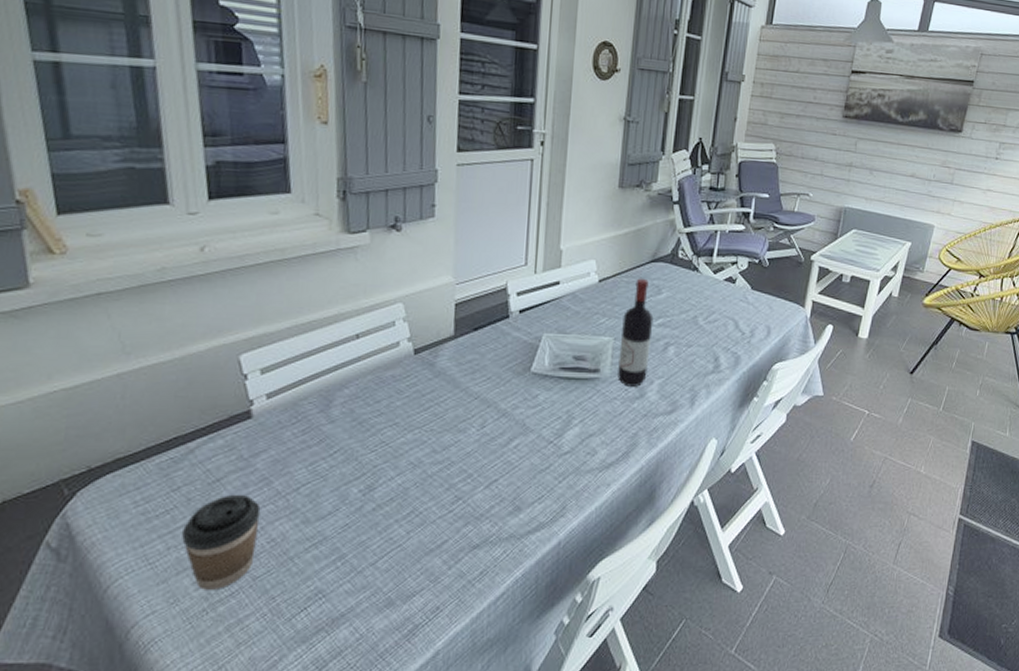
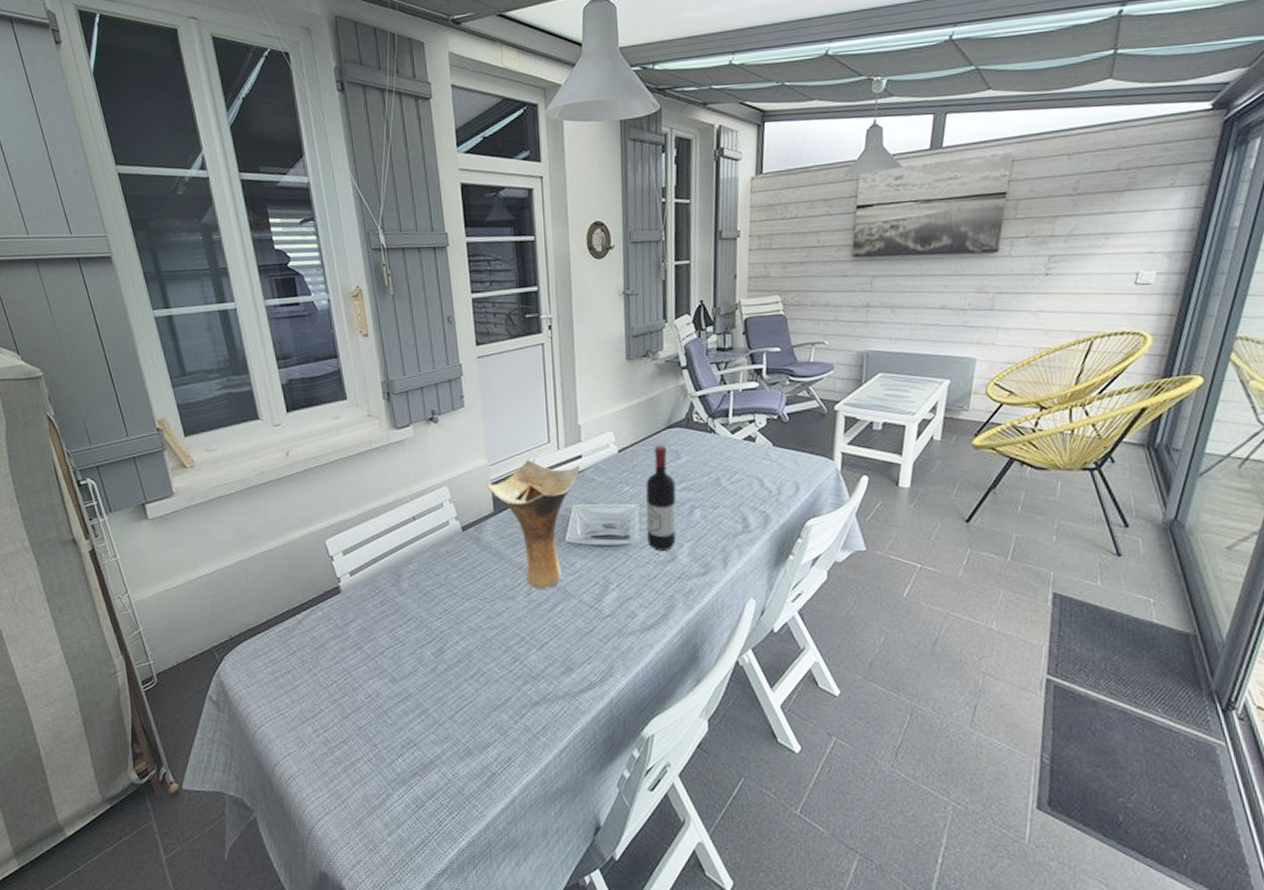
coffee cup: present [182,494,261,590] -> none [302,657,357,737]
vase: none [449,281,558,423] -> present [486,459,581,590]

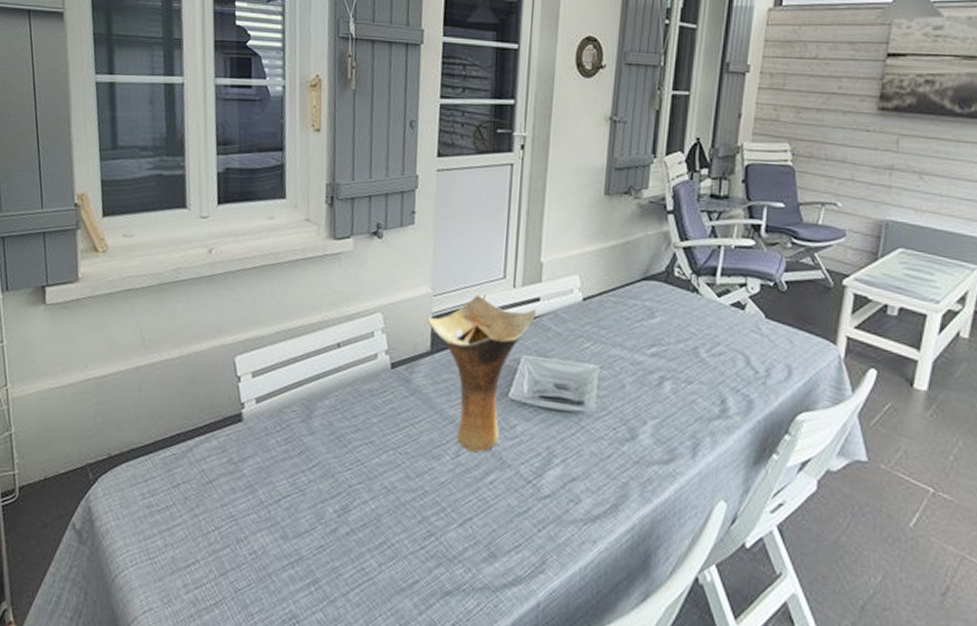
wine bottle: present [646,445,677,551] -> none [604,298,646,427]

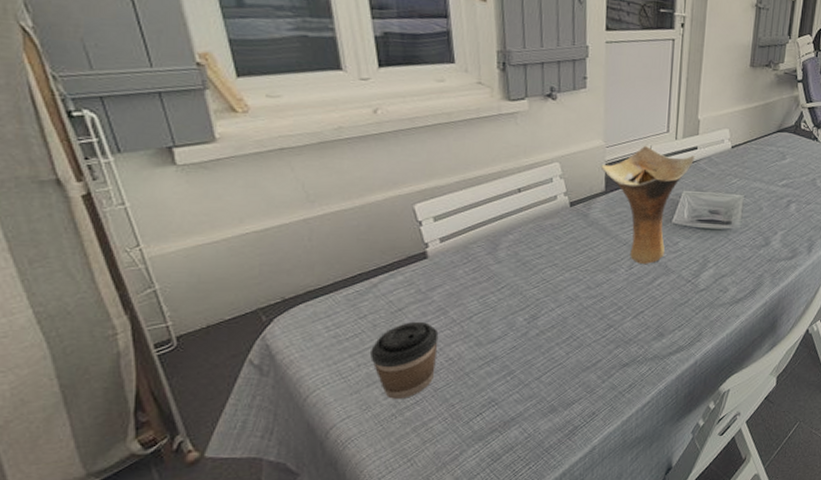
coffee cup: none [177,498,245,597] -> present [370,321,439,399]

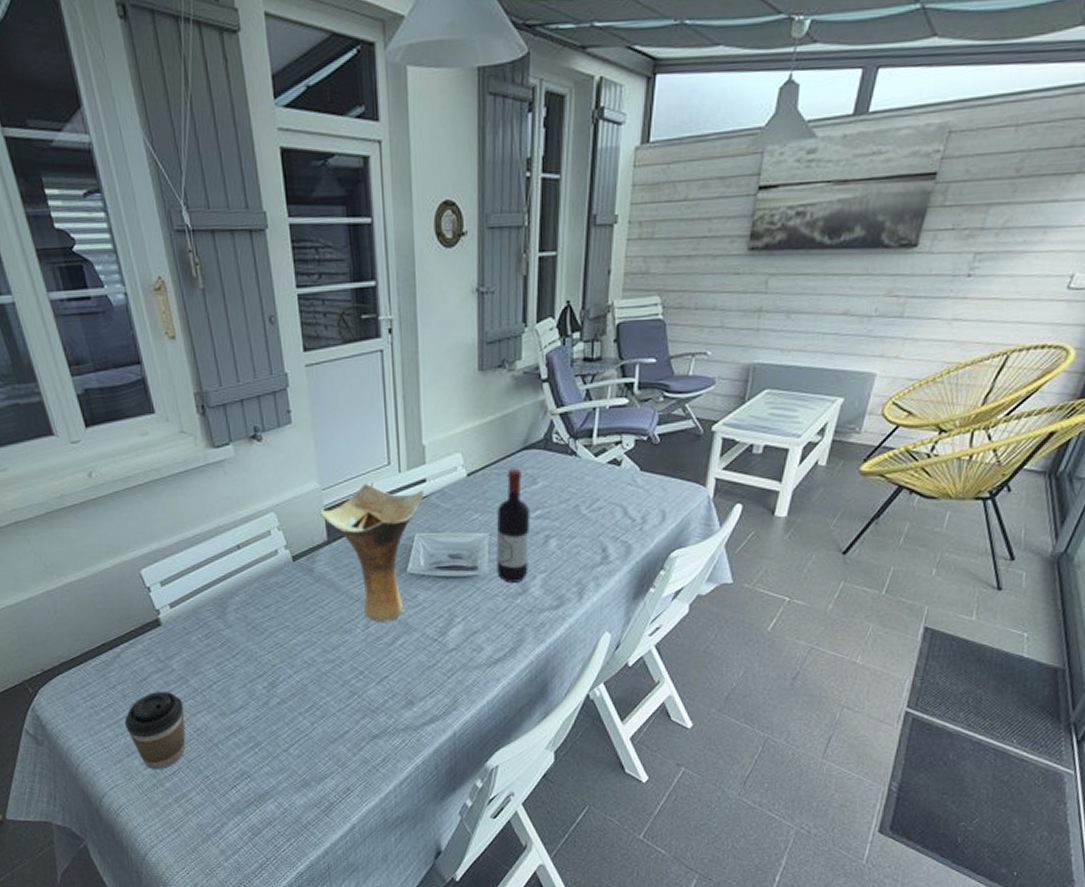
wine bottle: none [747,145,779,237] -> present [496,468,531,583]

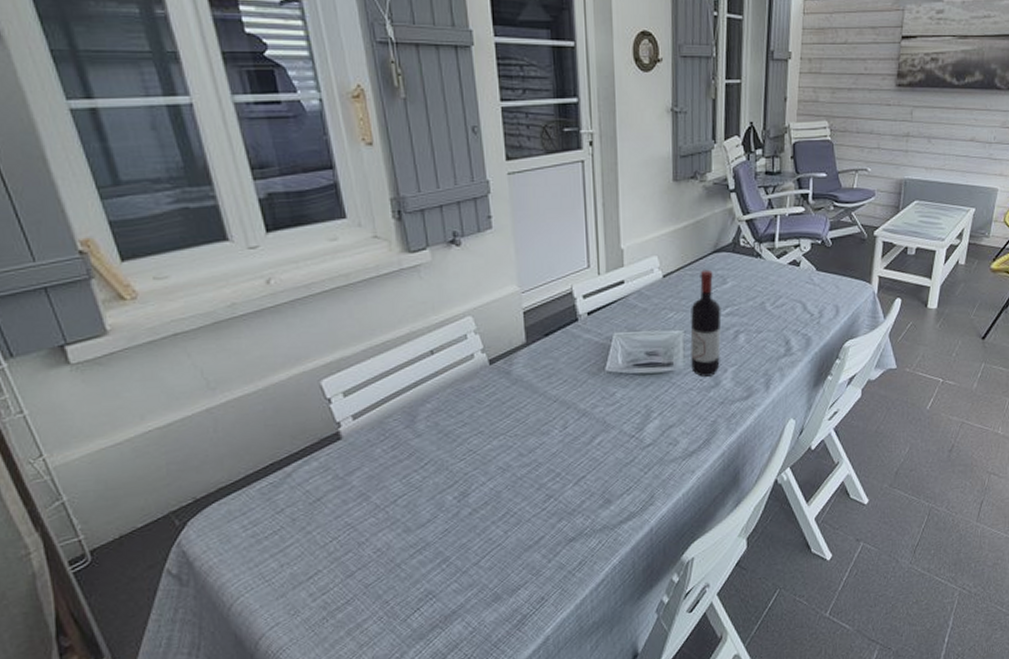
coffee cup: present [125,691,186,769] -> none [292,510,364,600]
vase: present [318,483,425,623] -> none [517,285,623,423]

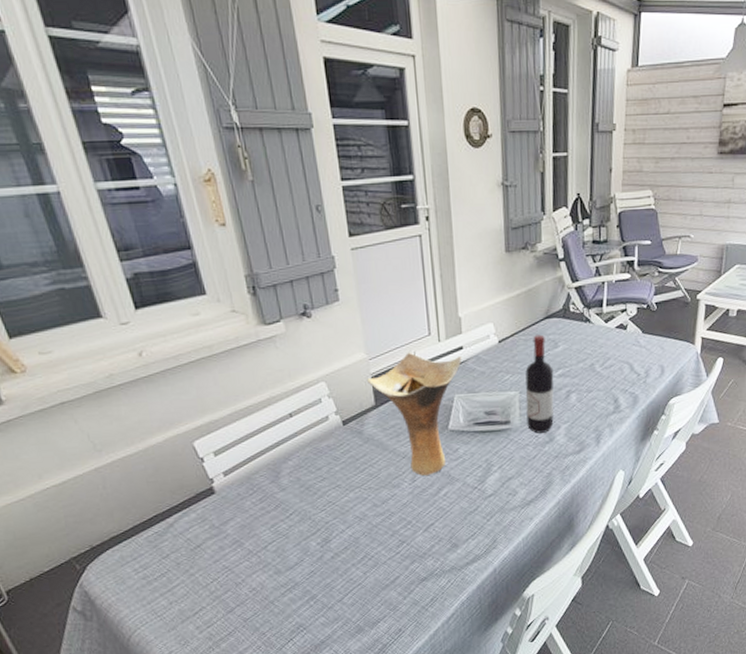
vase: none [517,285,623,423] -> present [366,352,462,476]

